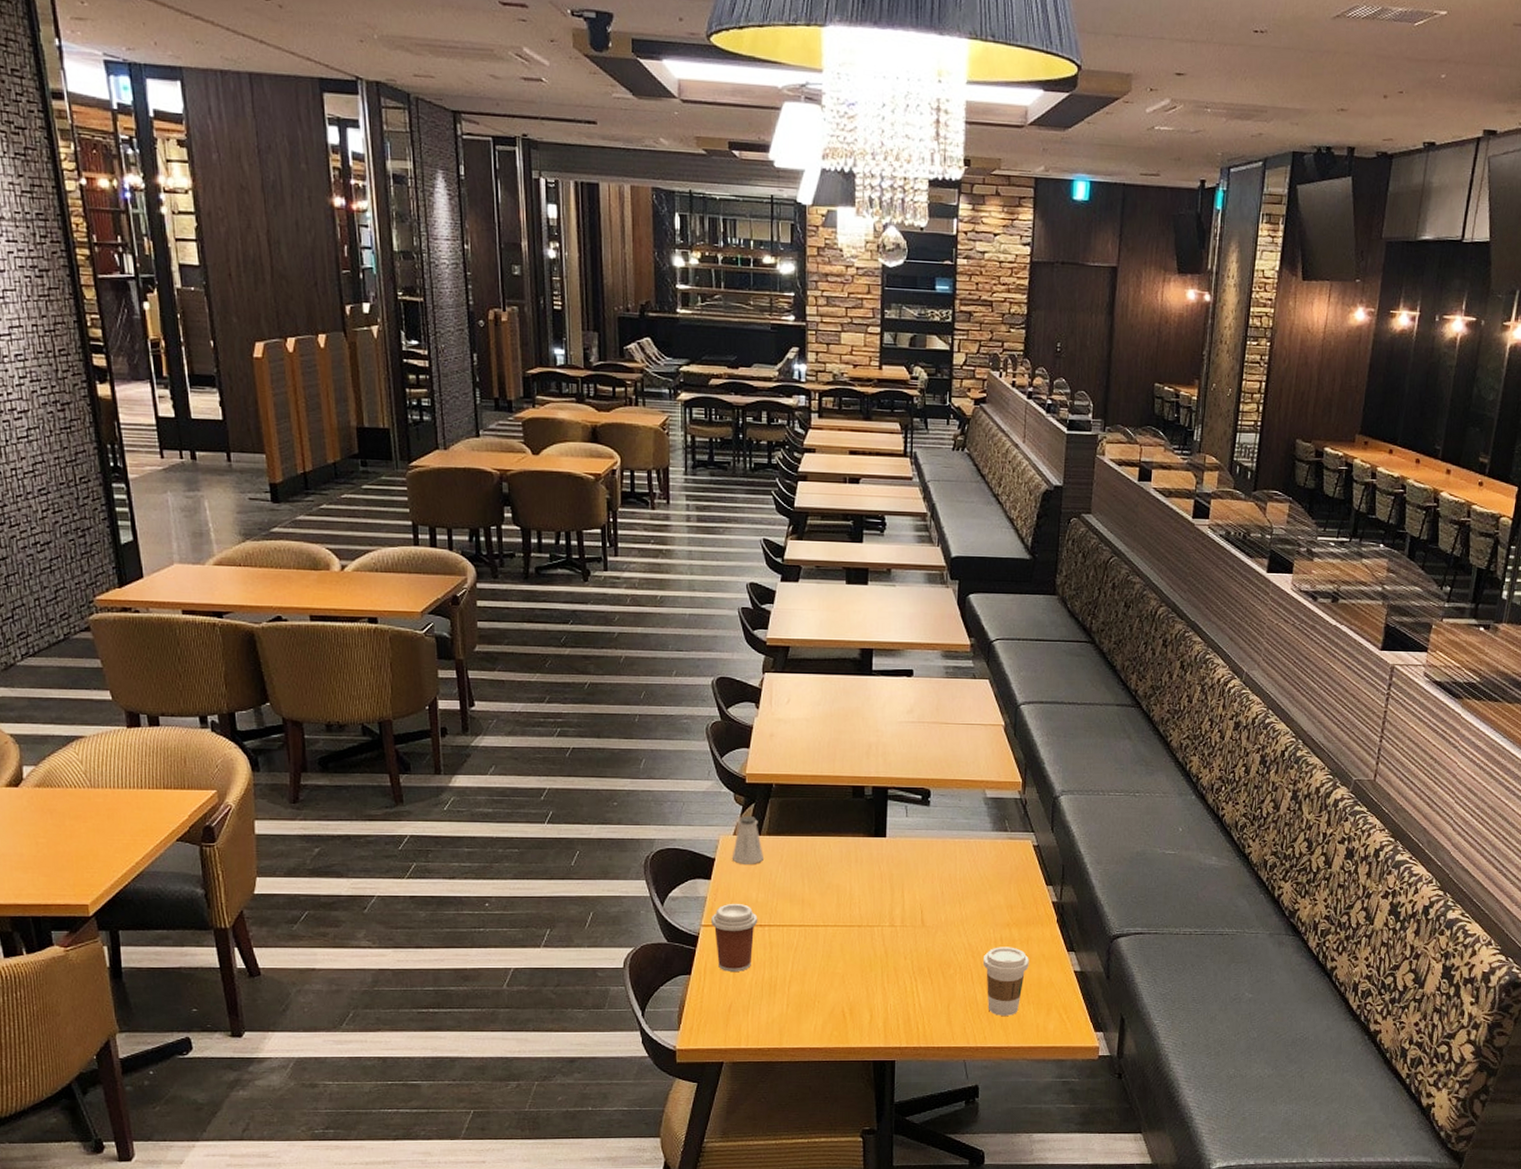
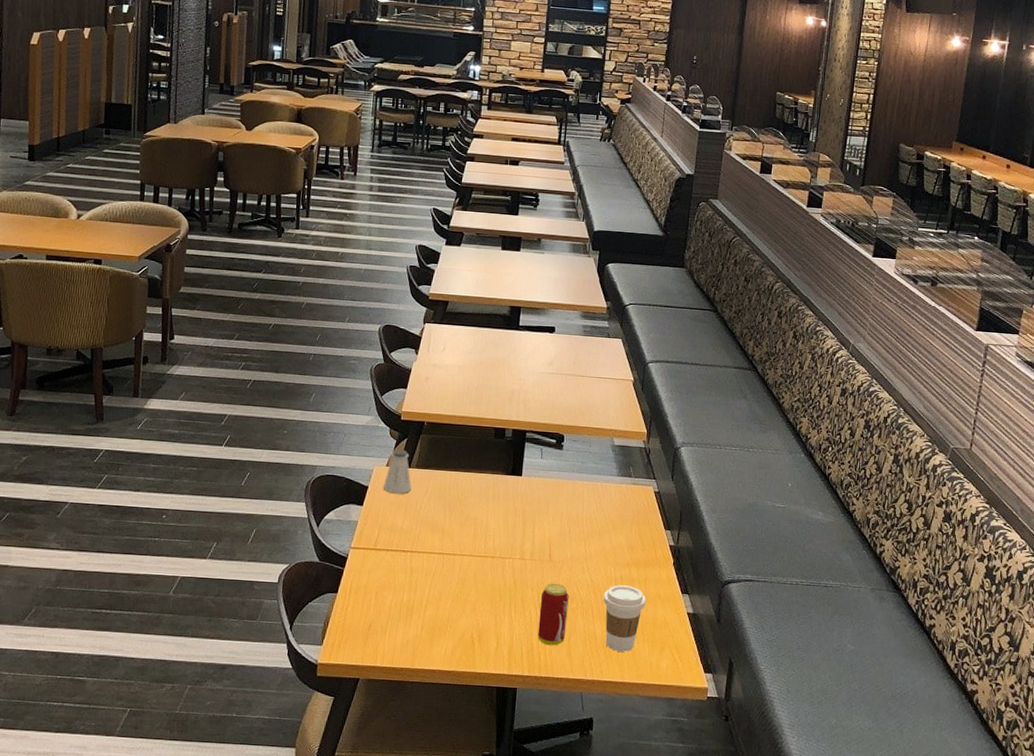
coffee cup: present [710,903,758,971] -> none [359,528,402,593]
beverage can: none [914,949,946,1015] -> present [537,583,569,646]

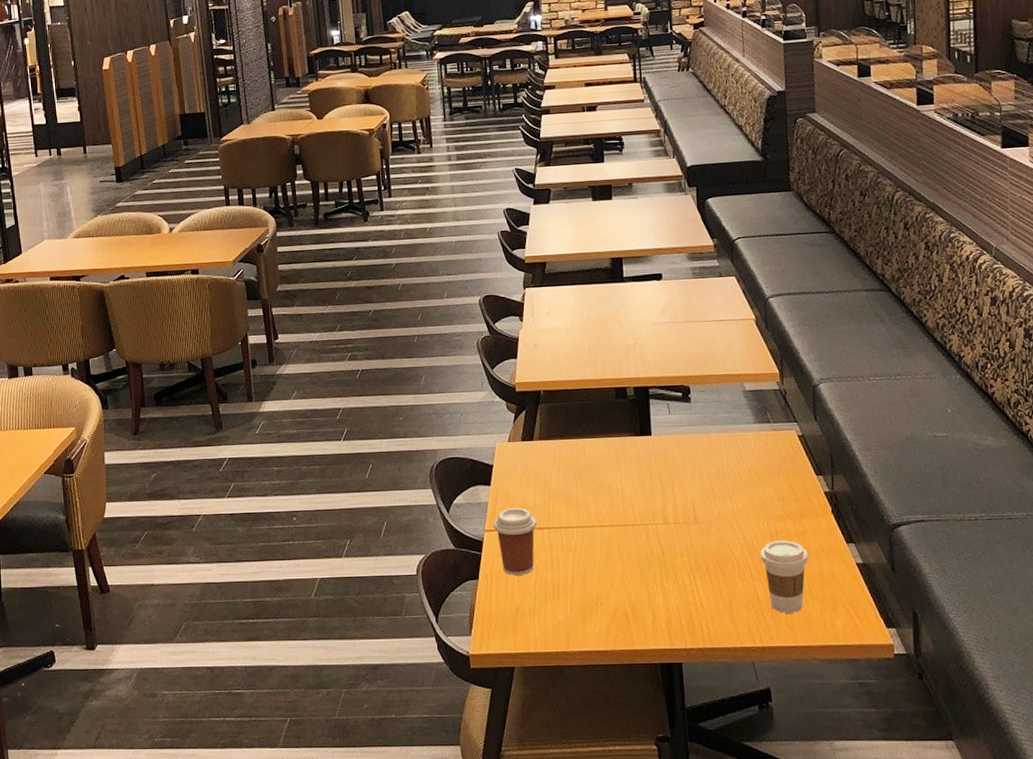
coffee cup: none [359,528,402,593] -> present [493,507,537,575]
saltshaker: present [384,449,412,494] -> none [509,422,538,469]
beverage can: present [537,583,569,646] -> none [692,546,726,614]

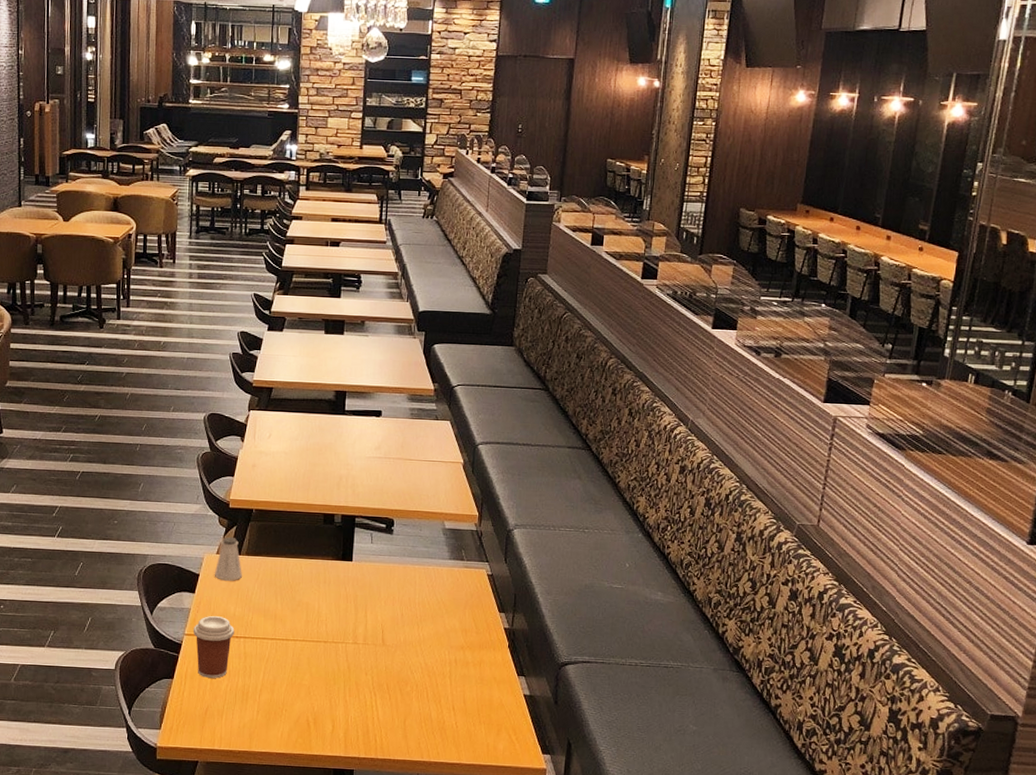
saltshaker: none [509,422,538,469] -> present [215,536,242,581]
coffee cup: present [760,540,808,613] -> none [437,668,481,734]

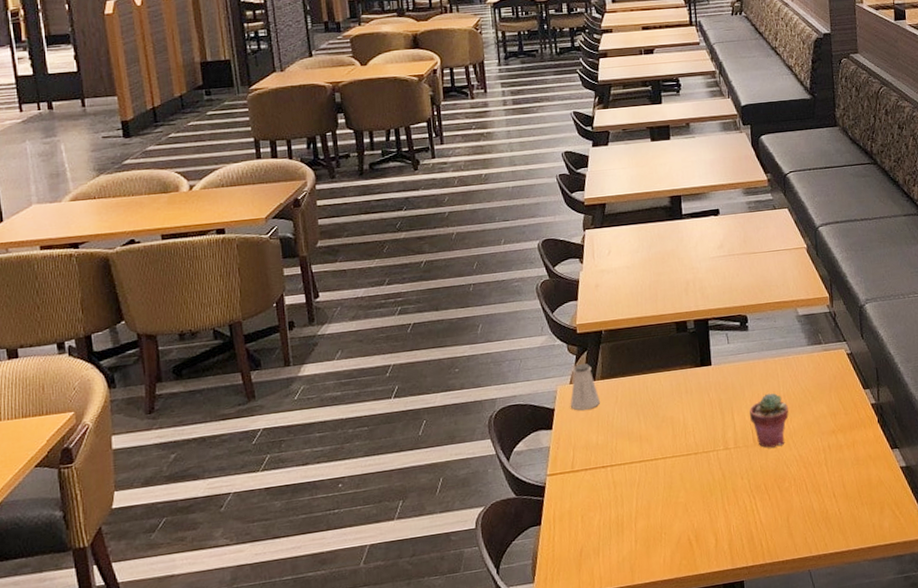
coffee cup: present [193,615,235,678] -> none [555,448,600,517]
potted succulent: none [382,598,422,651] -> present [749,393,789,448]

